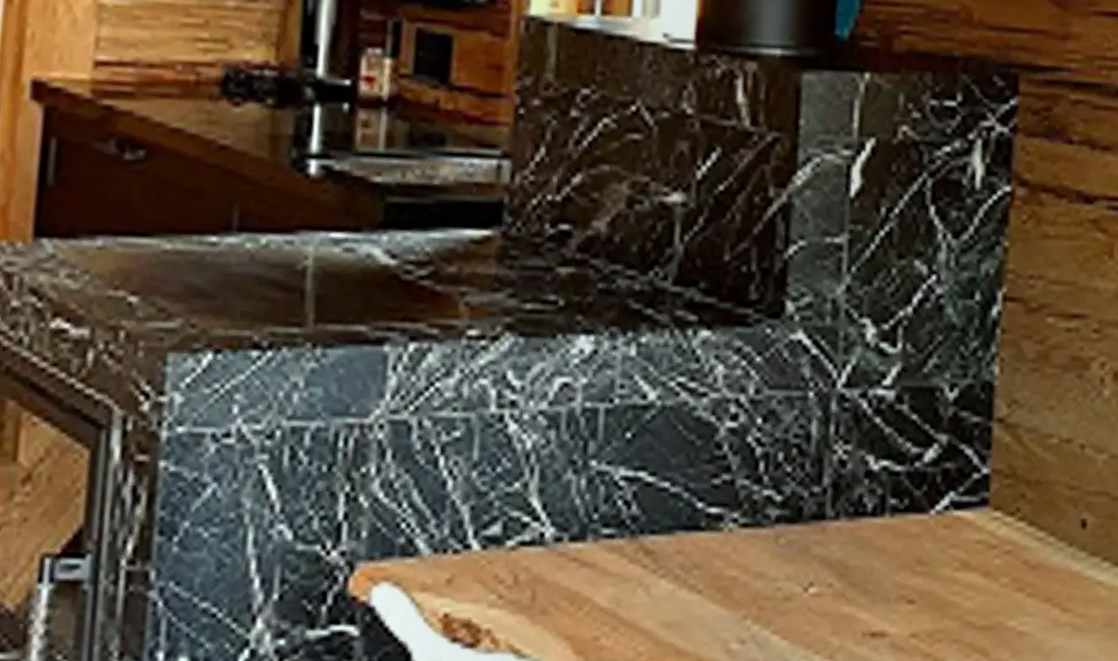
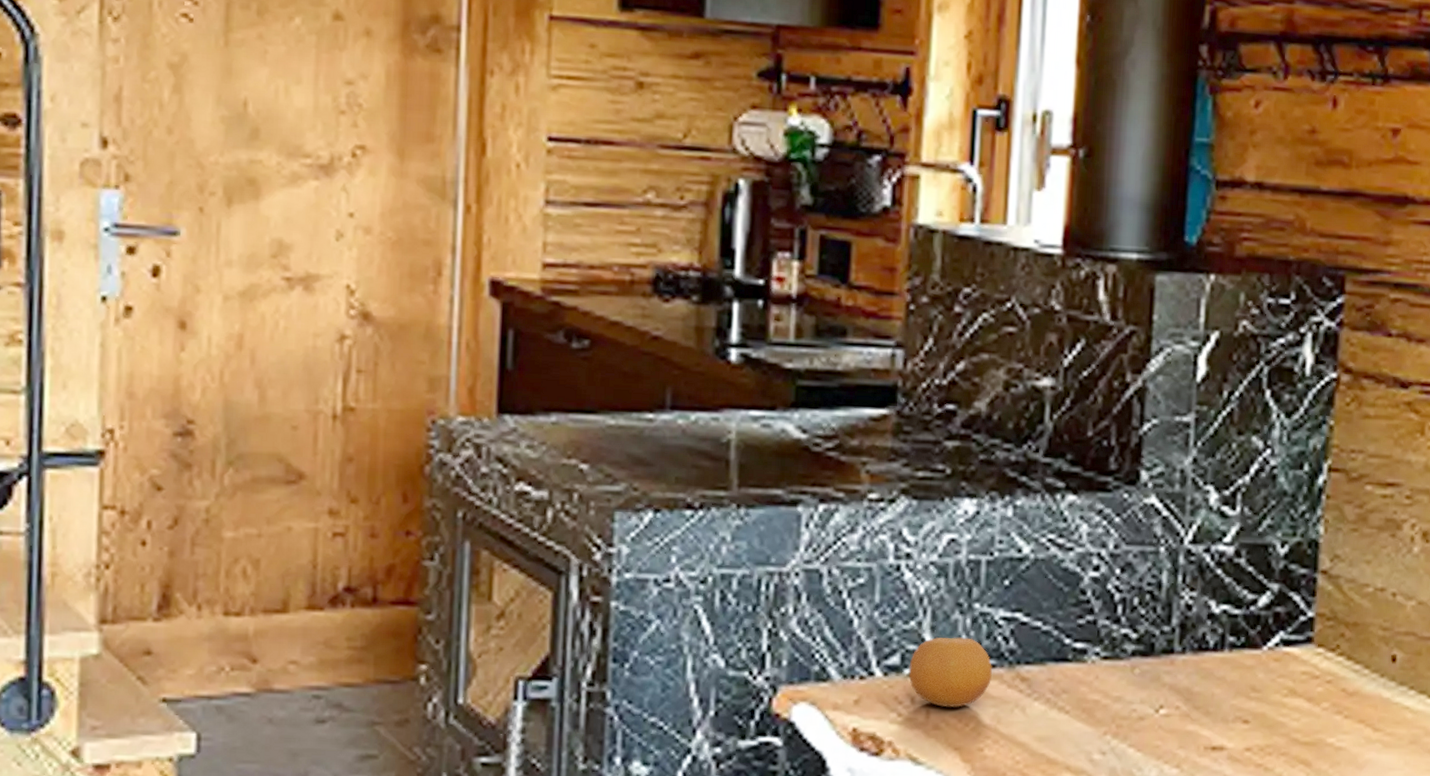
fruit: none [510,501,611,587] -> present [908,637,992,707]

